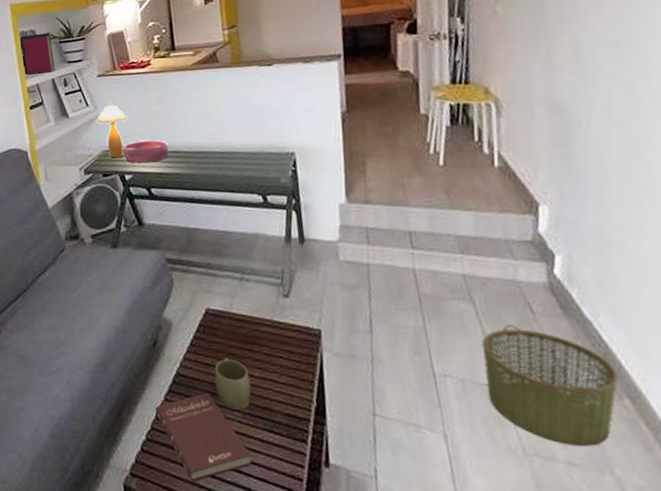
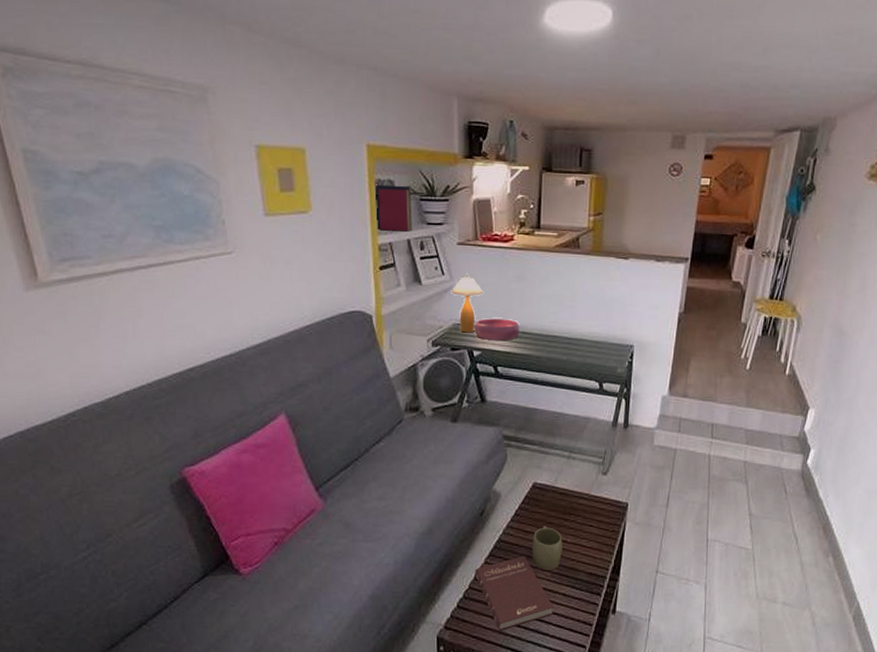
basket: present [481,324,619,446] -> none [742,502,830,591]

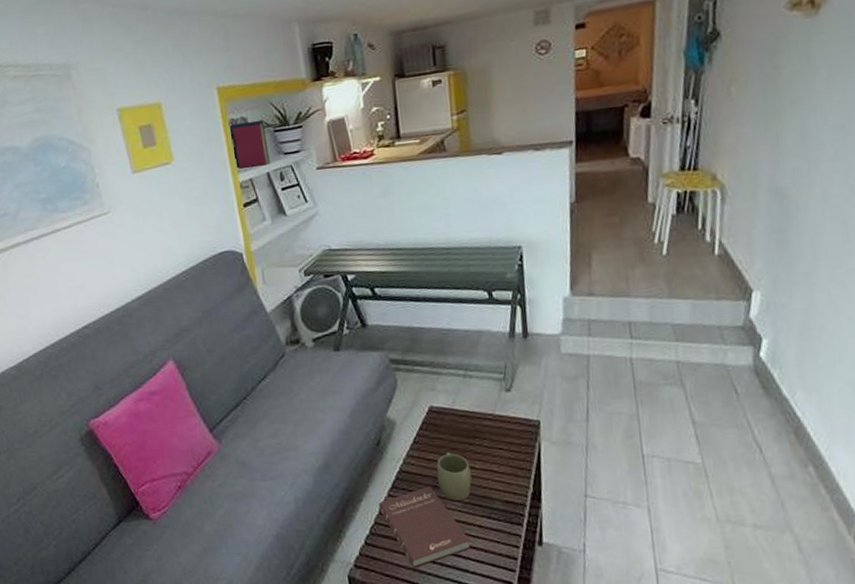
table lamp: present [451,274,484,333] -> none [316,197,351,258]
bowl: present [474,318,520,340] -> none [345,237,393,262]

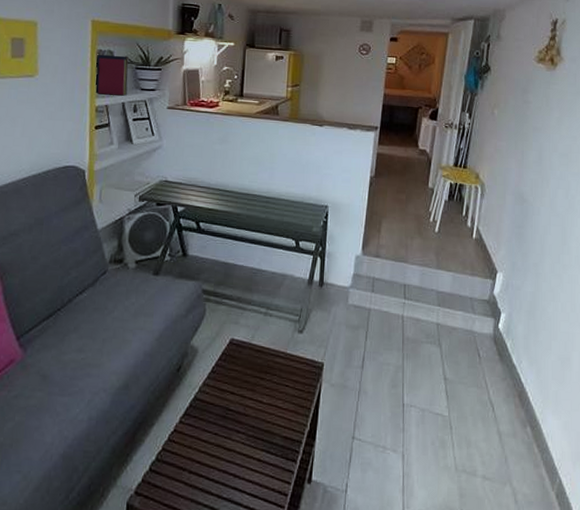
book: present [378,486,470,568] -> none [169,416,247,499]
mug: present [436,452,472,500] -> none [227,384,258,432]

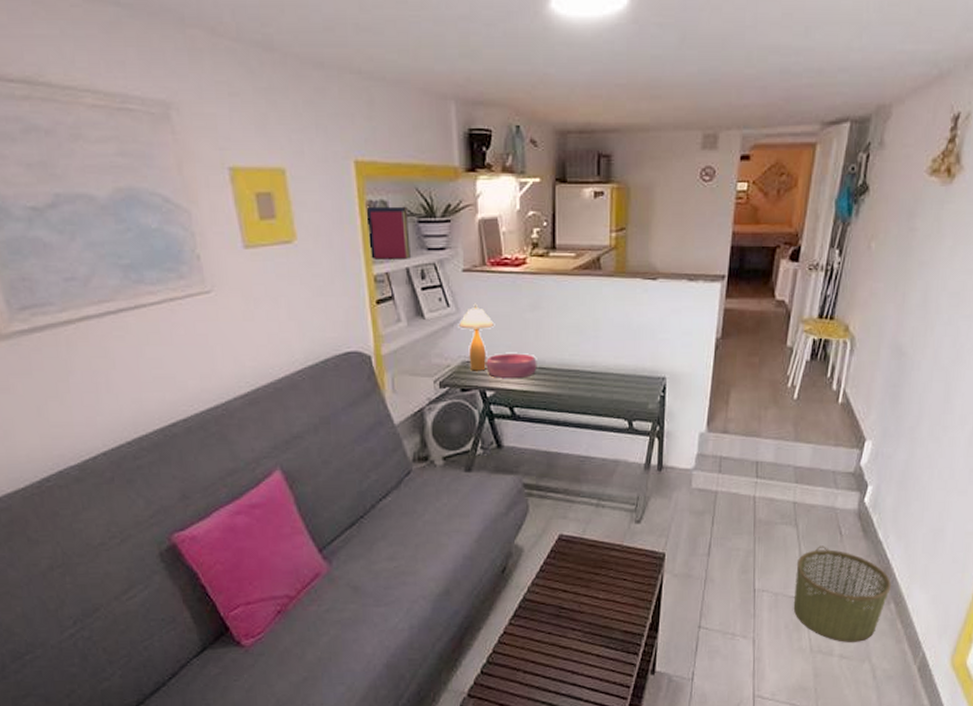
table lamp: none [159,135,190,190] -> present [458,304,495,371]
bowl: none [179,176,222,198] -> present [486,353,537,378]
basket: none [439,366,526,464] -> present [793,546,891,642]

